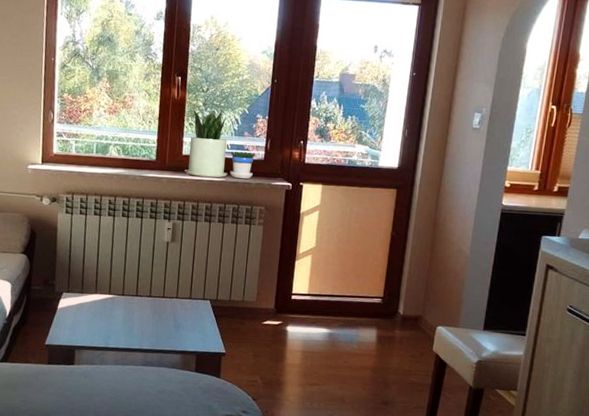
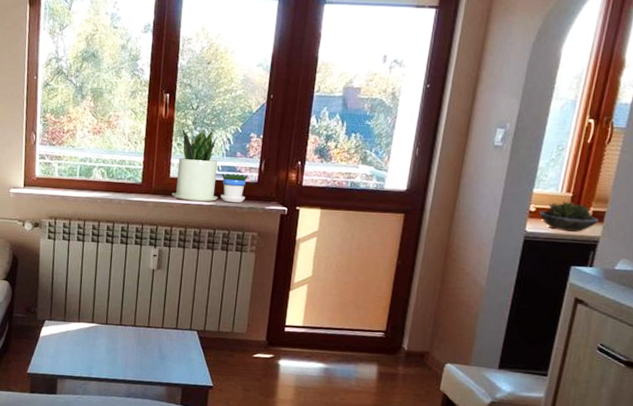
succulent plant: none [513,178,564,205] -> present [539,201,600,232]

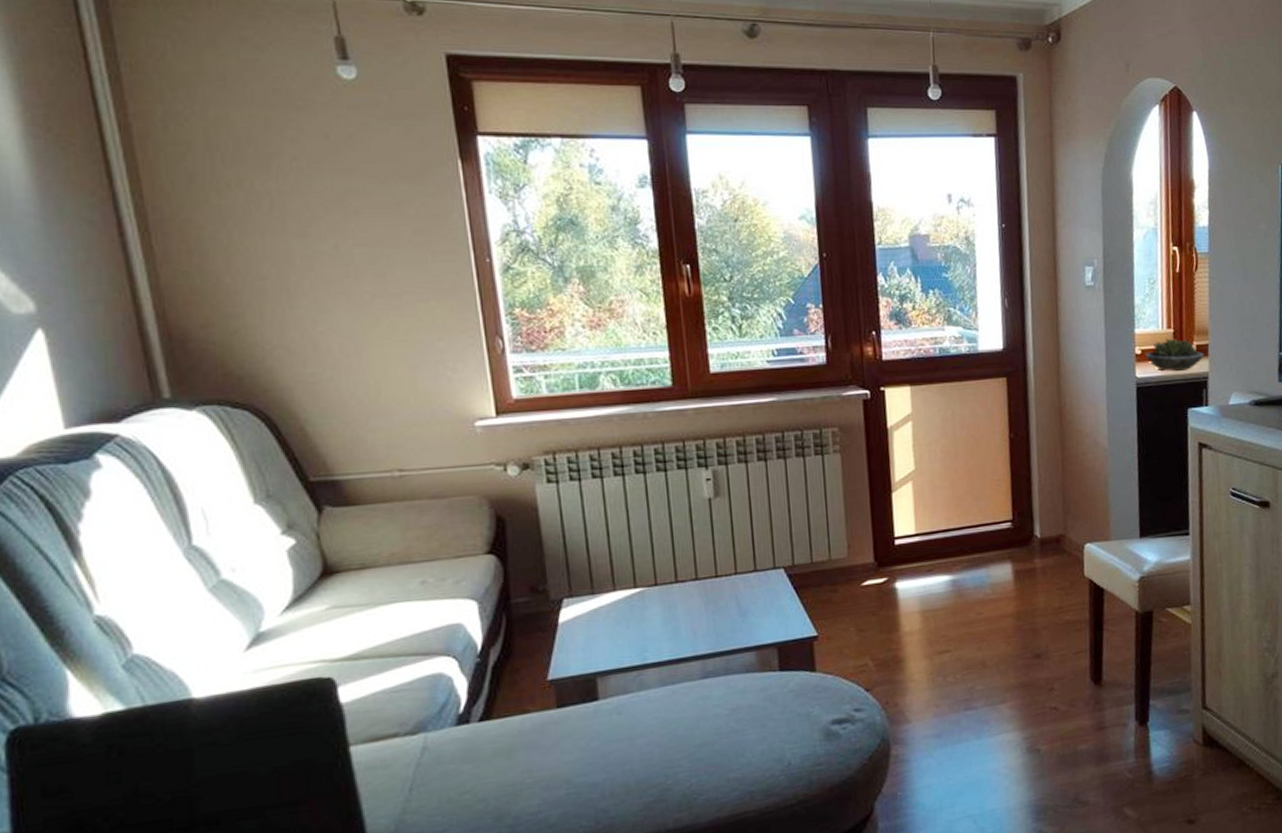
planter: present [172,128,219,202] -> none [716,304,780,401]
flowerpot: present [220,173,249,203] -> none [779,356,815,395]

